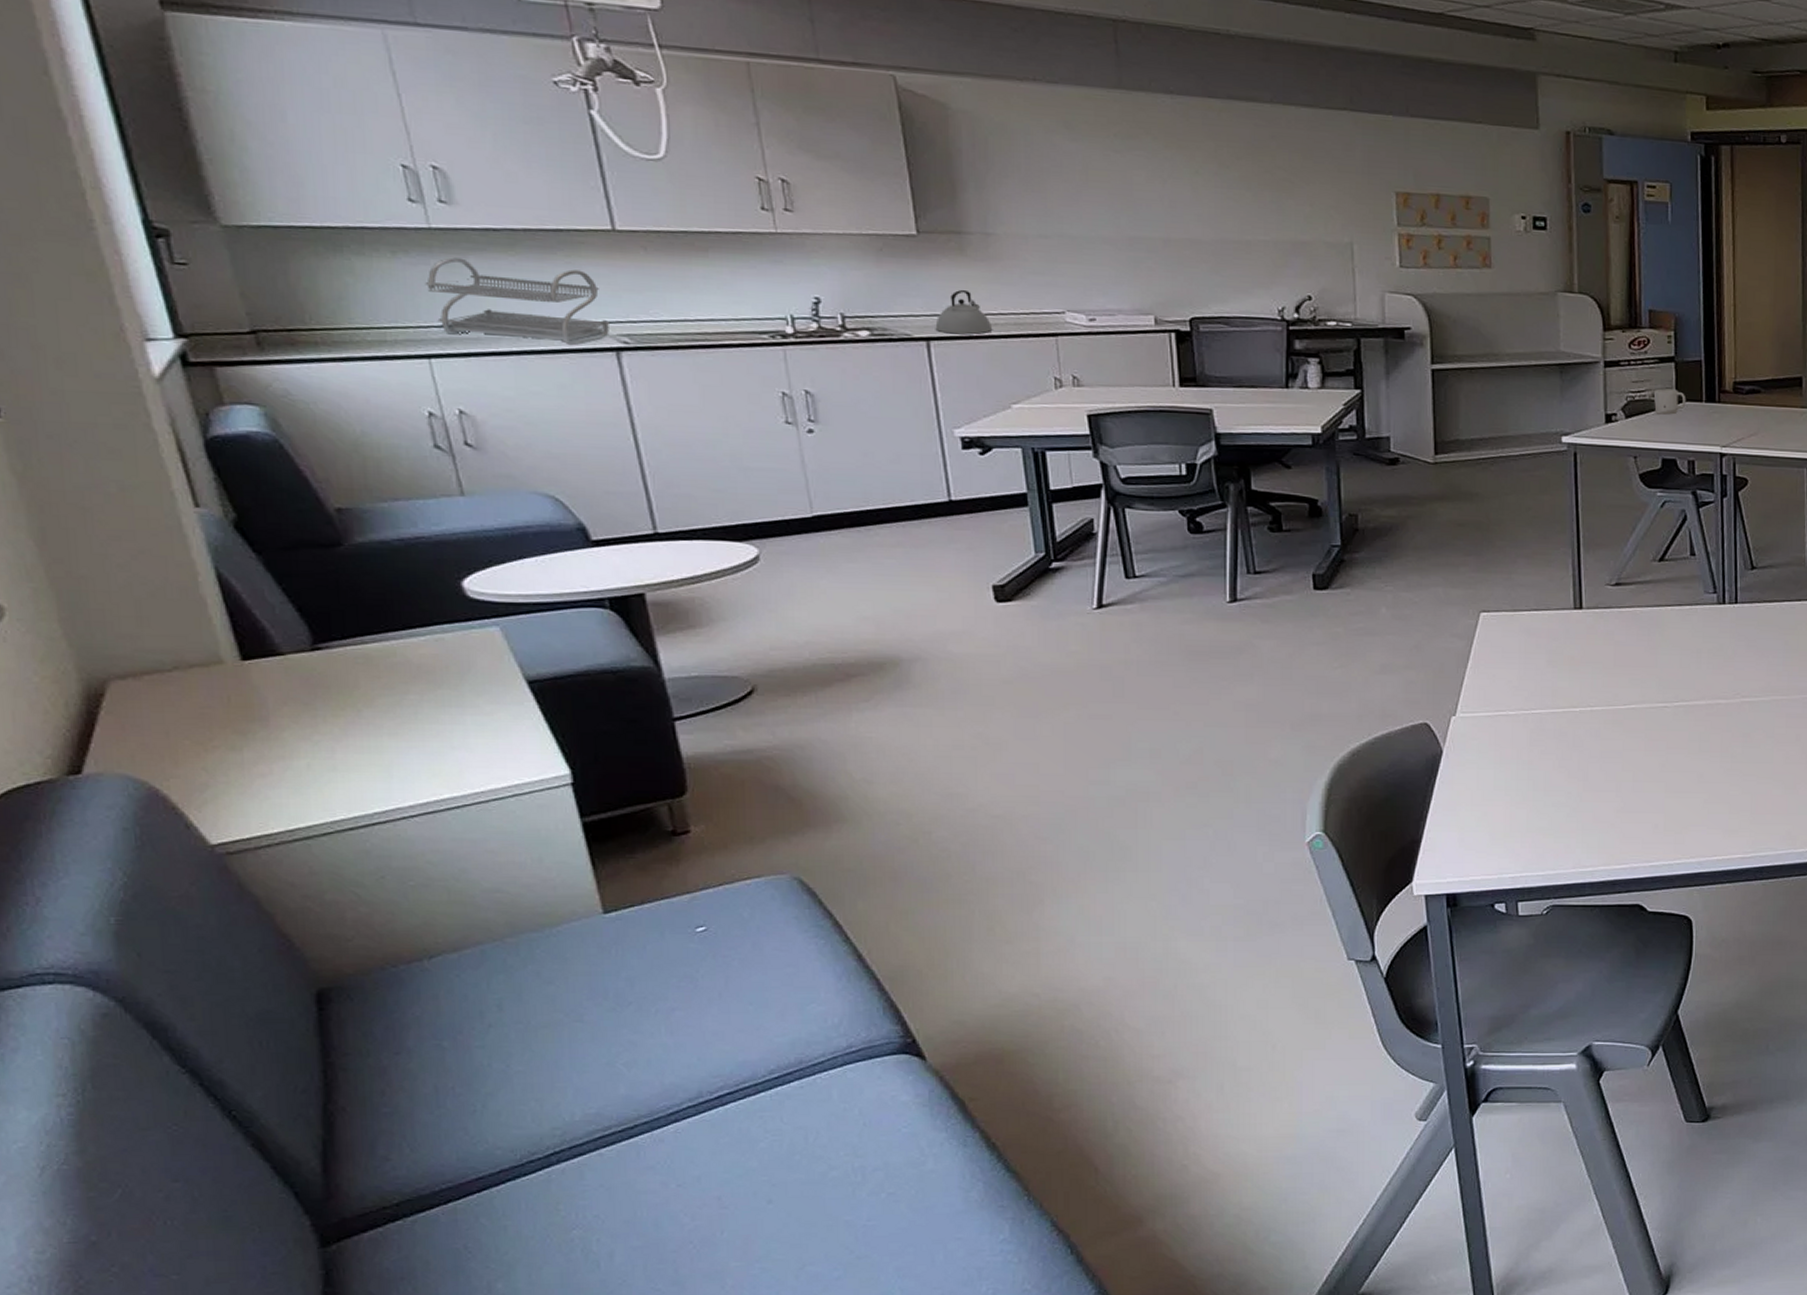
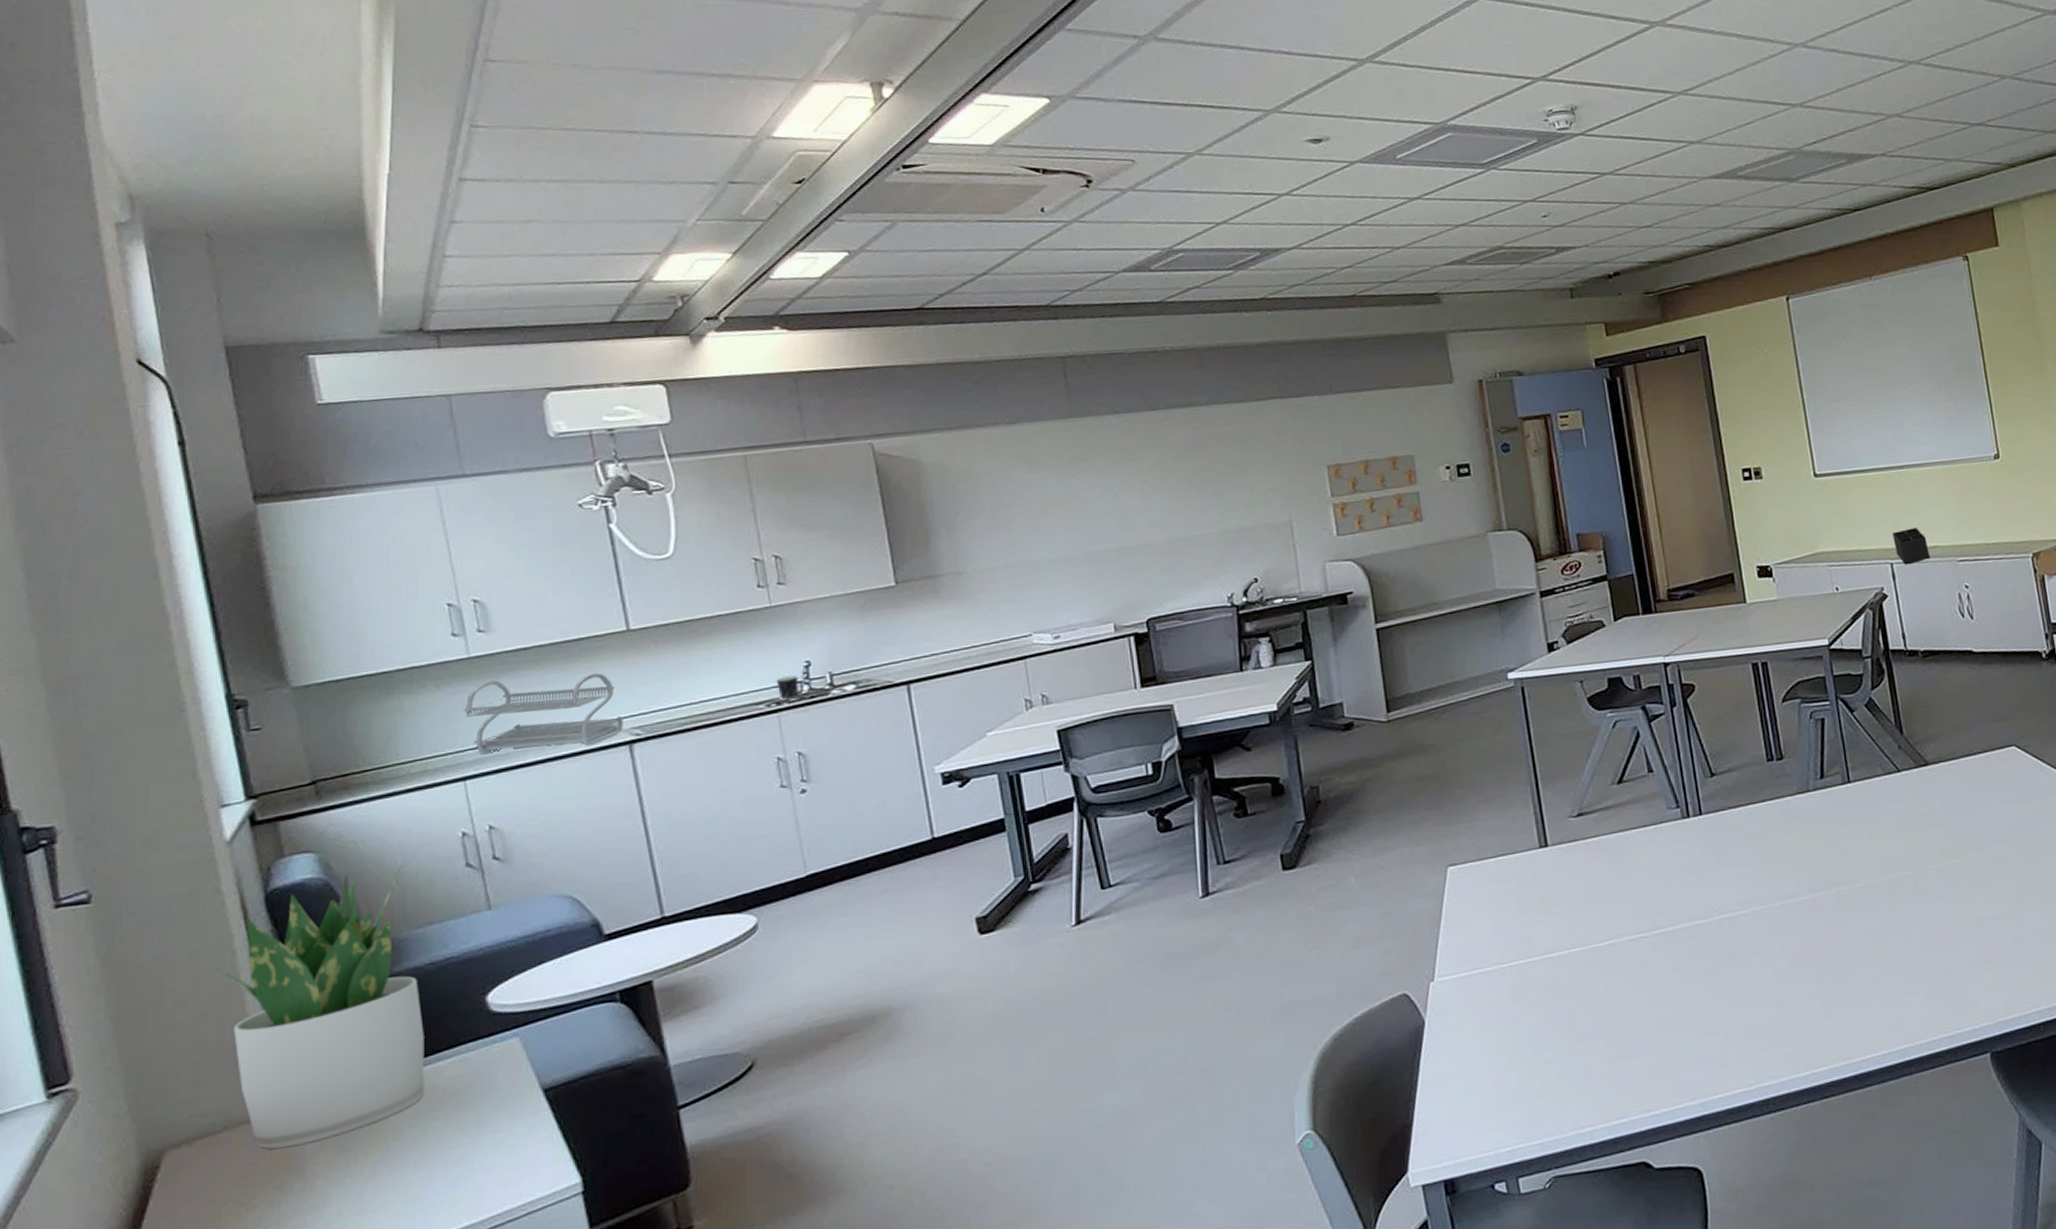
planter: none [149,433,397,697] -> present [212,866,425,1150]
mug: none [782,310,812,335] -> present [776,675,804,700]
kettle: present [935,290,993,335] -> none [914,630,967,675]
mug: present [1653,388,1687,415] -> none [1590,607,1624,635]

